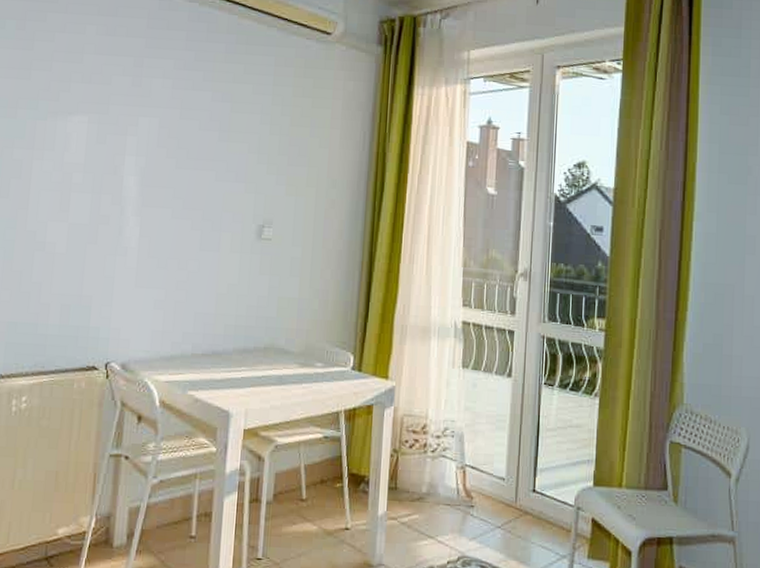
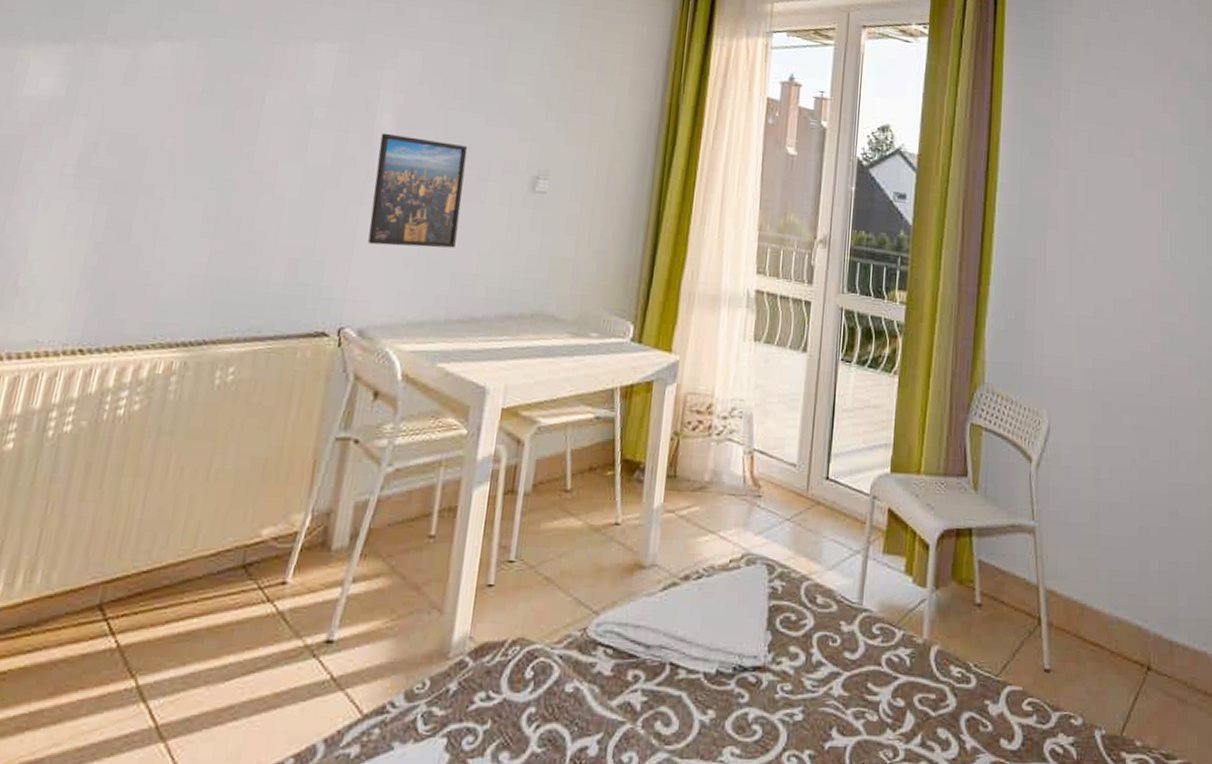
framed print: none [124,192,202,292] -> present [368,132,468,248]

